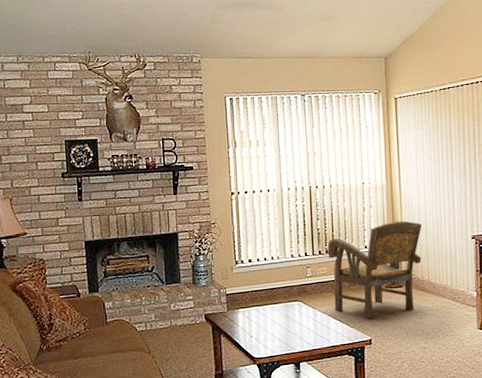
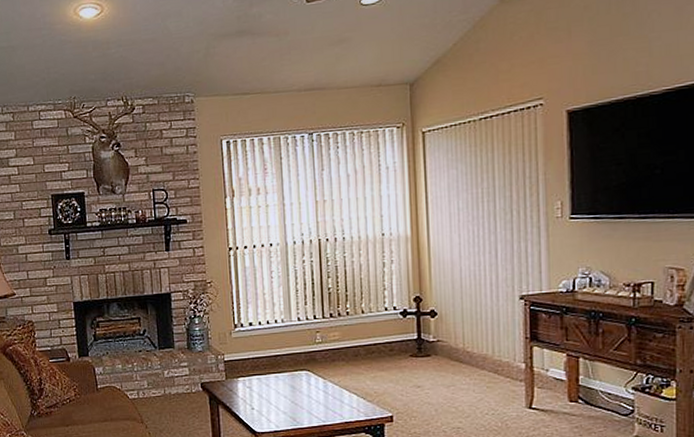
armchair: present [327,220,422,319] -> none [340,278,456,392]

